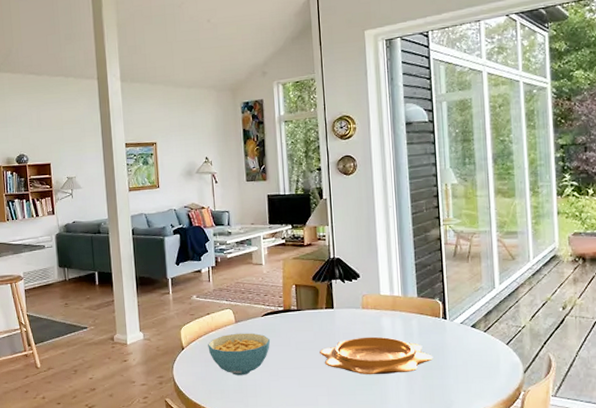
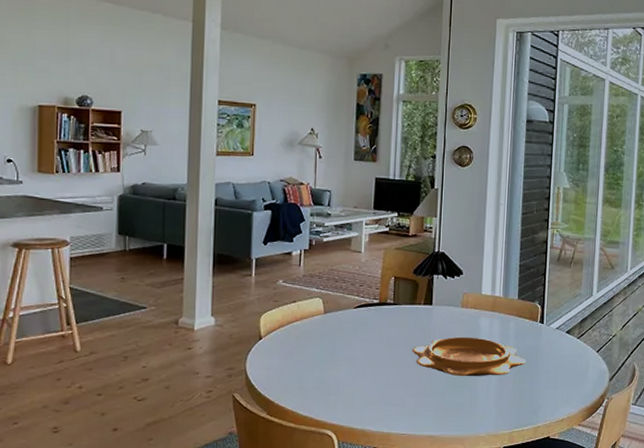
cereal bowl: present [208,332,271,375] -> none [290,324,361,371]

